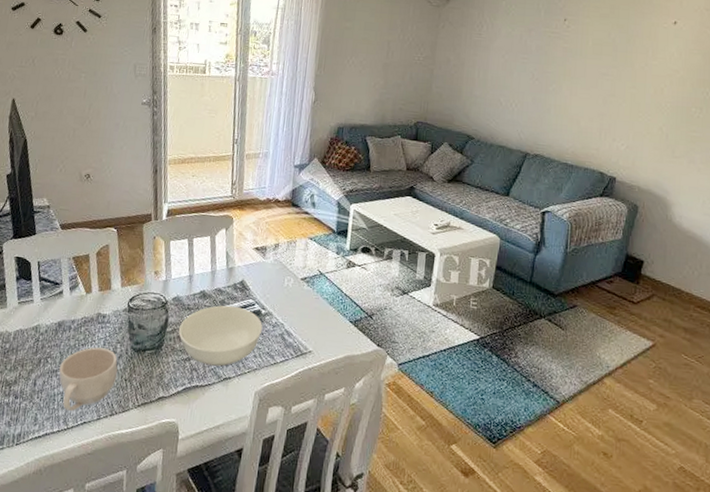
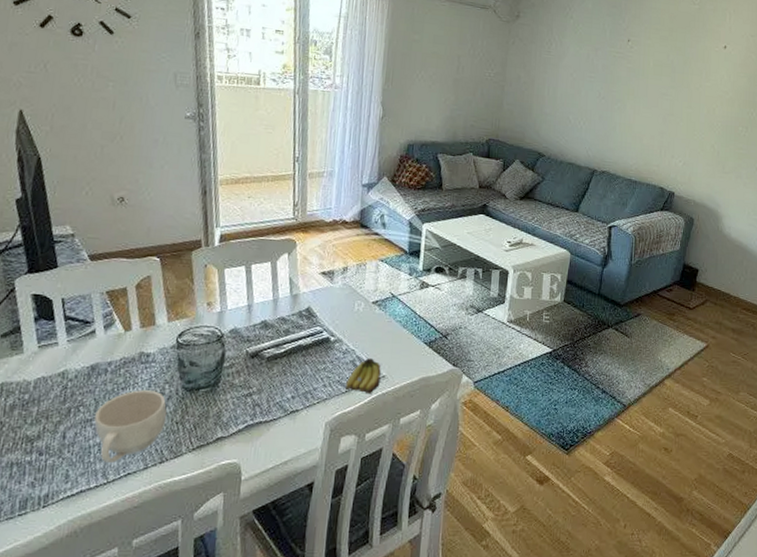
bowl: present [178,305,263,367] -> none [237,334,333,400]
fruit: none [274,332,308,368] -> present [345,358,381,394]

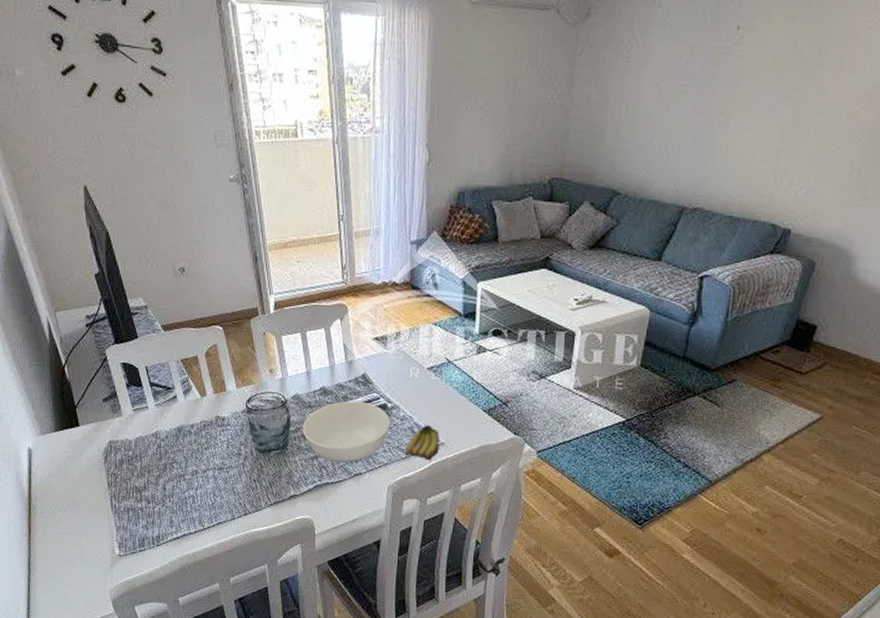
cup: present [94,390,168,463] -> none [186,450,246,513]
bowl: none [237,334,333,400] -> present [302,400,391,463]

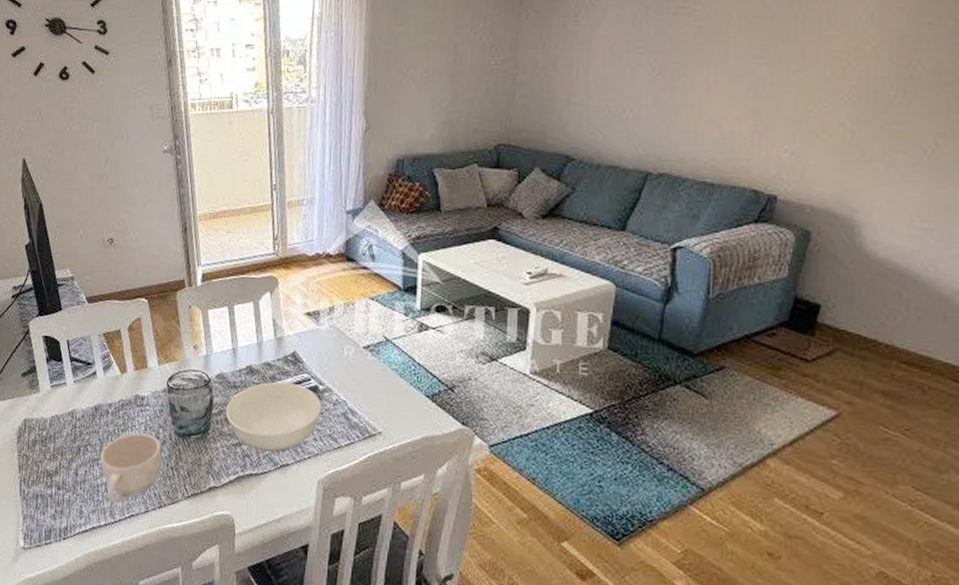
cup: none [186,450,246,513] -> present [100,432,163,503]
fruit: present [405,425,440,461] -> none [338,411,377,453]

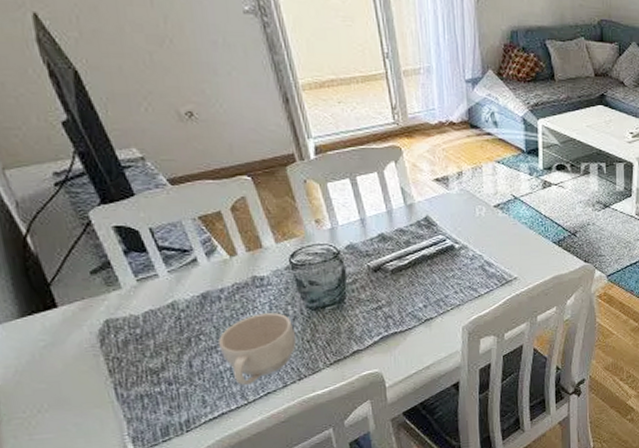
bowl: present [225,381,322,452] -> none [360,245,460,310]

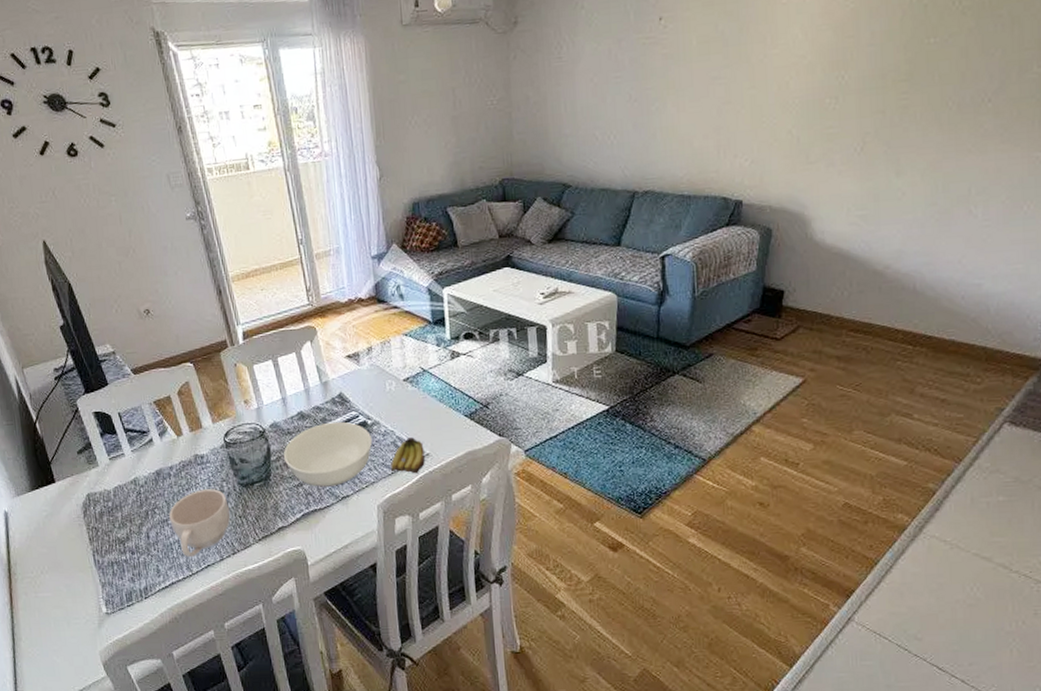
bowl: none [360,245,460,310] -> present [283,421,373,487]
fruit: none [478,262,512,297] -> present [391,437,425,474]

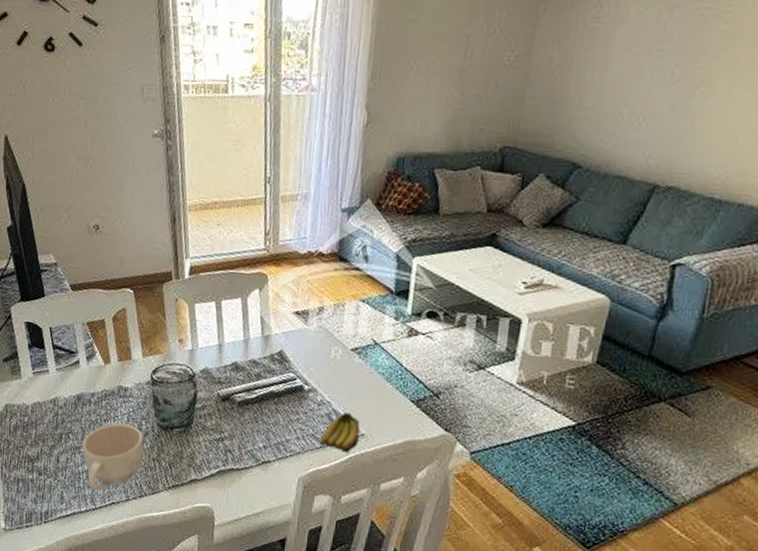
bowl: present [283,421,373,487] -> none [209,379,306,449]

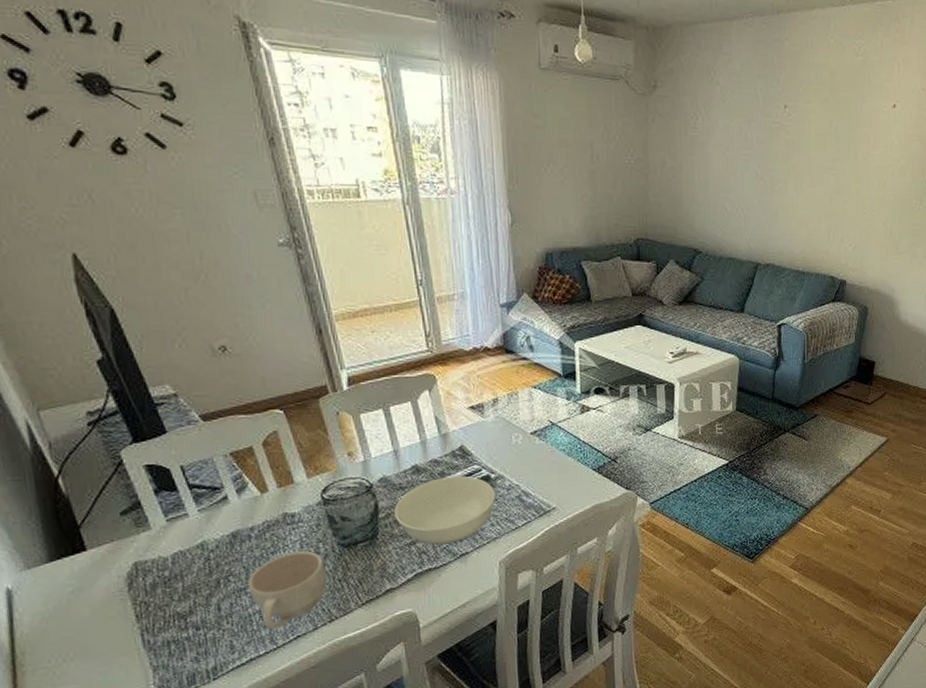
bowl: none [209,379,306,449] -> present [393,475,496,545]
fruit: present [320,412,360,453] -> none [515,491,551,528]

